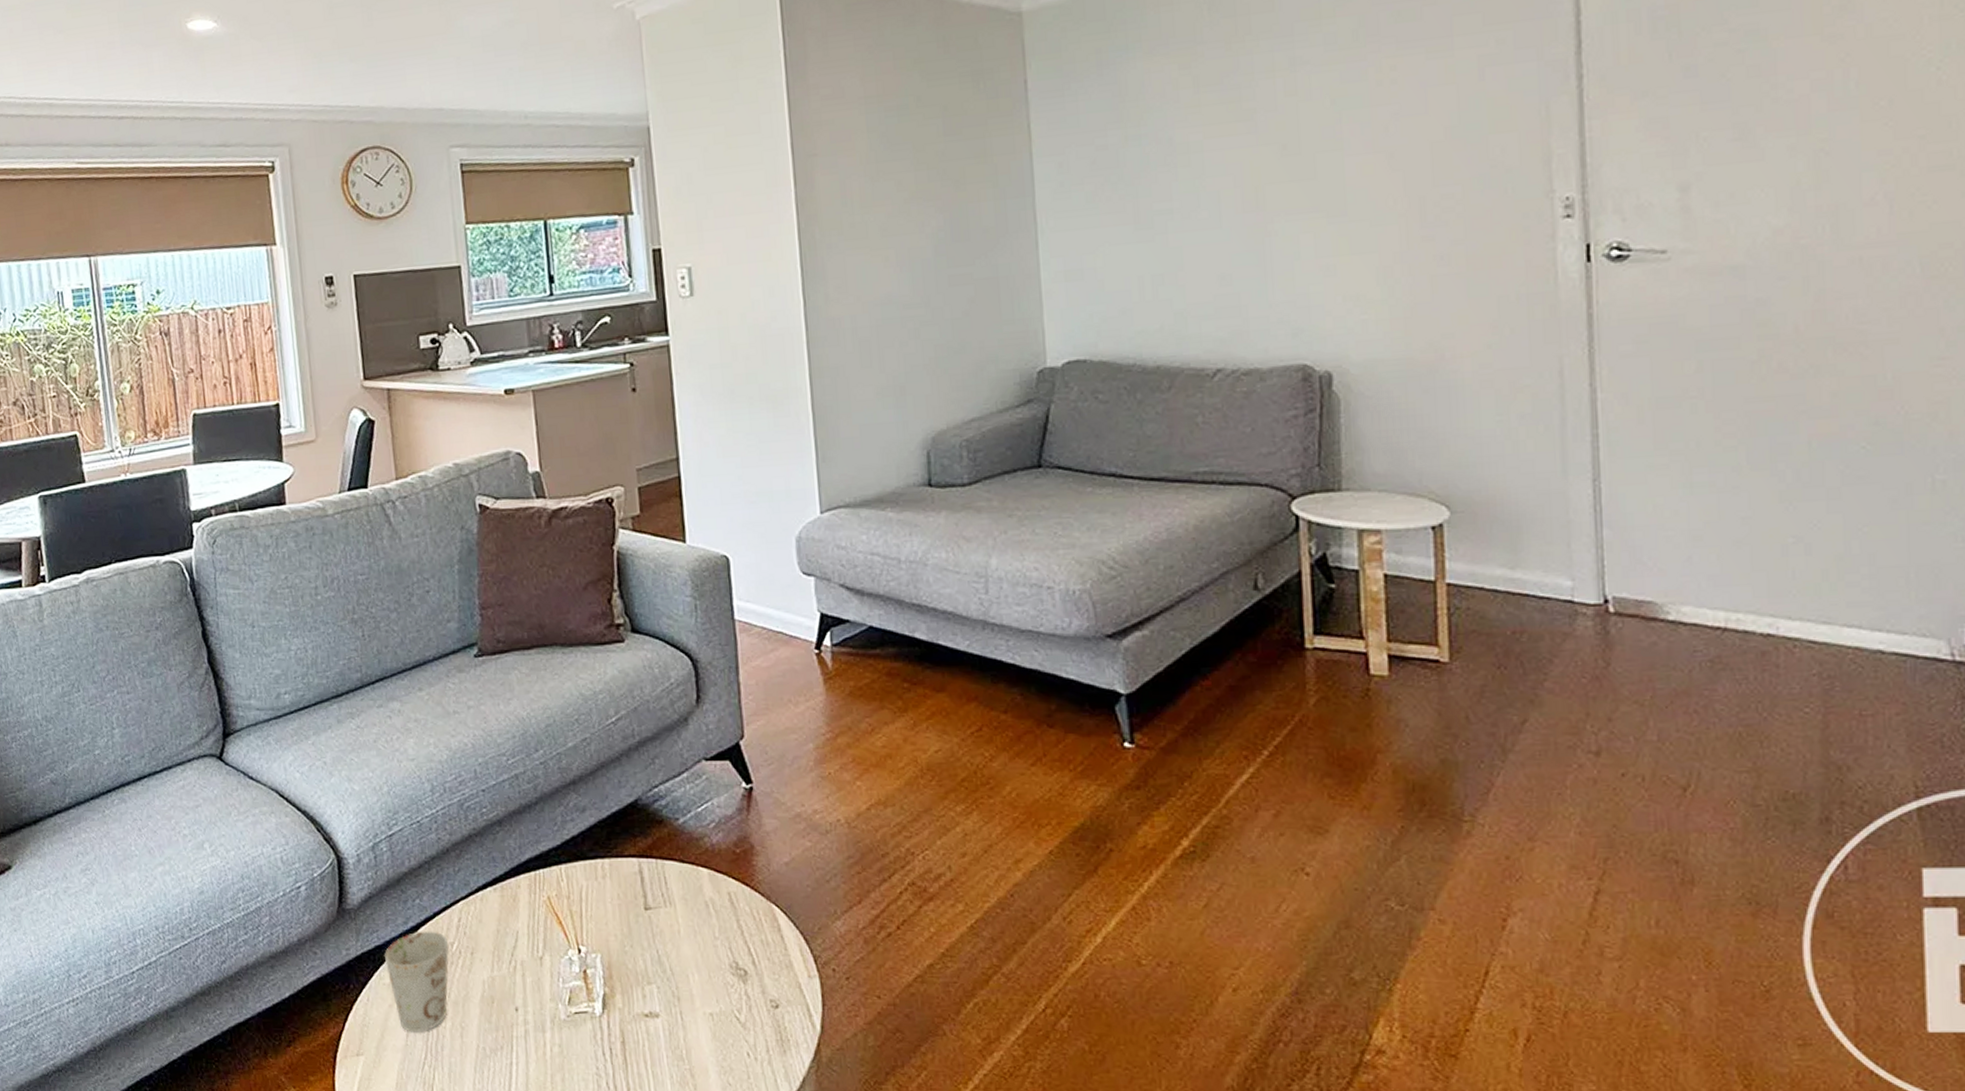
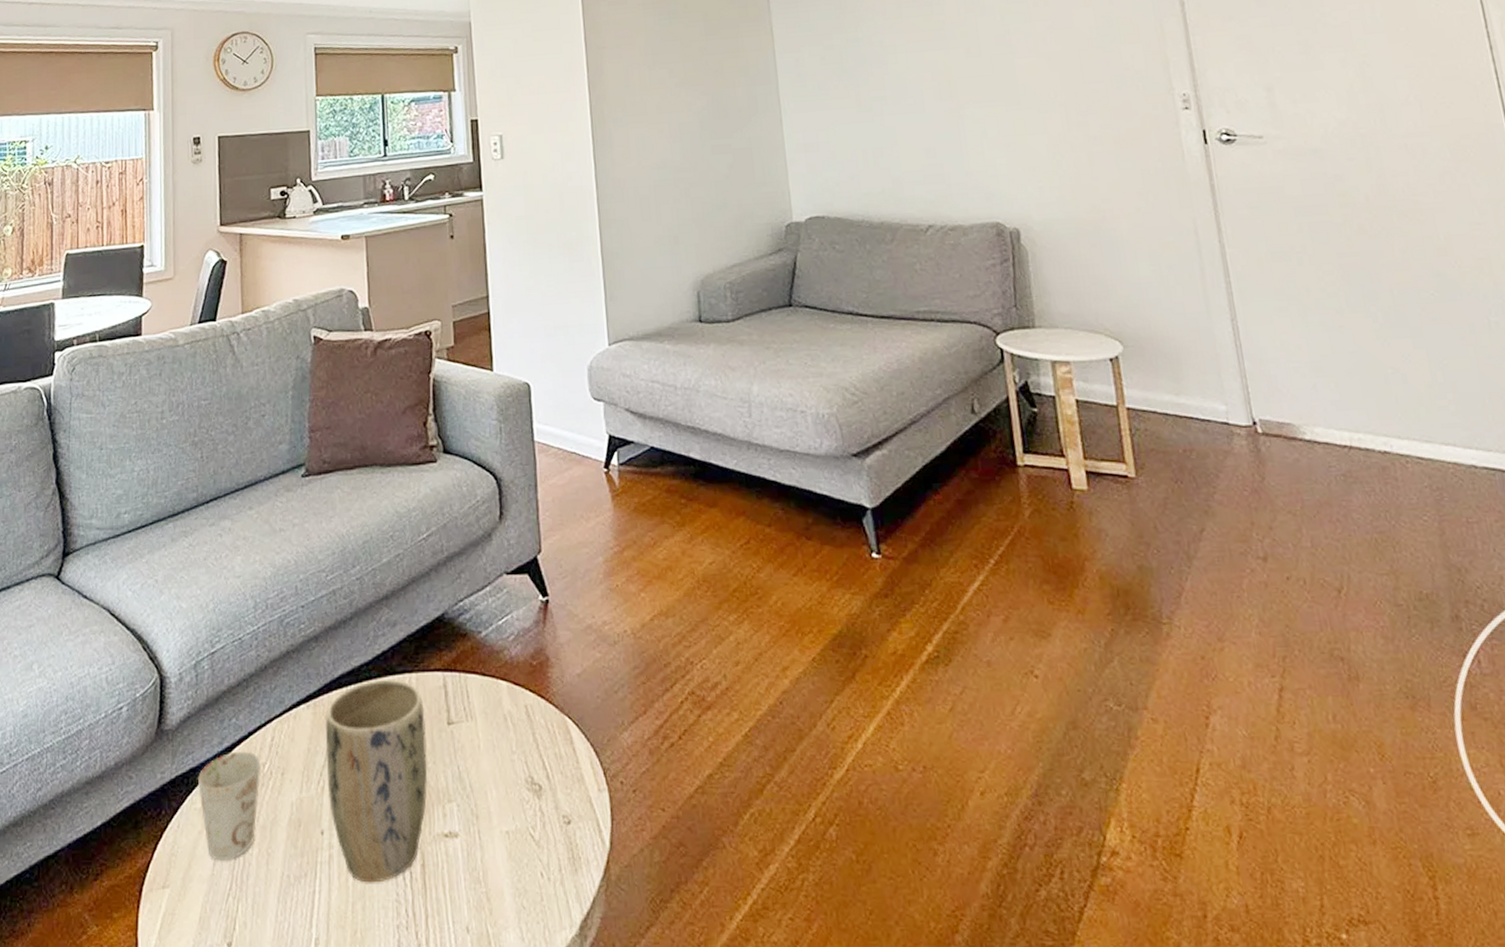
plant pot: none [514,865,625,1057] -> present [325,680,428,883]

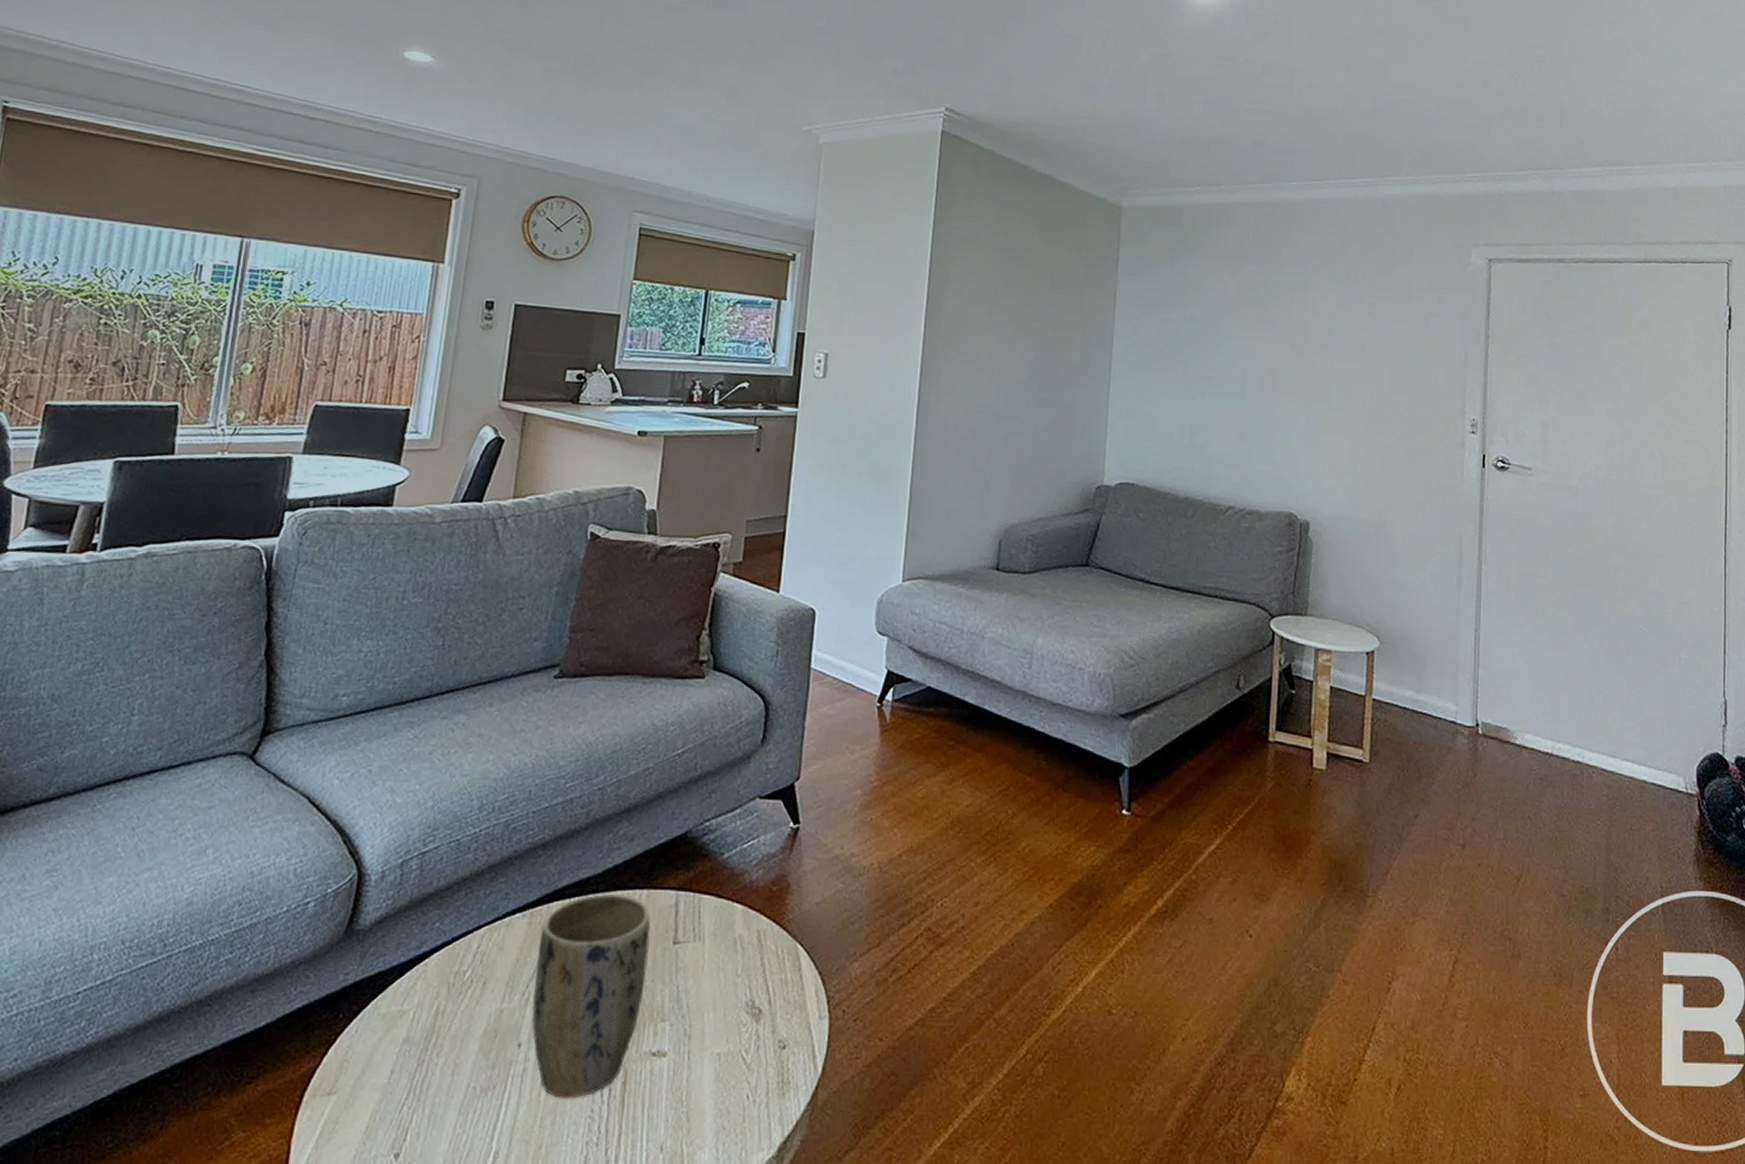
mug: present [197,751,261,861] -> none [385,957,462,1069]

